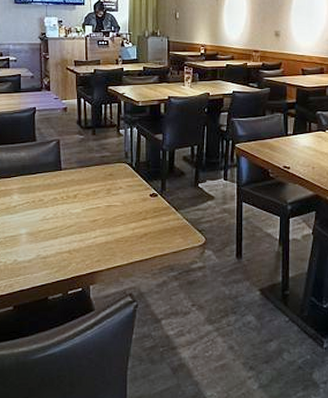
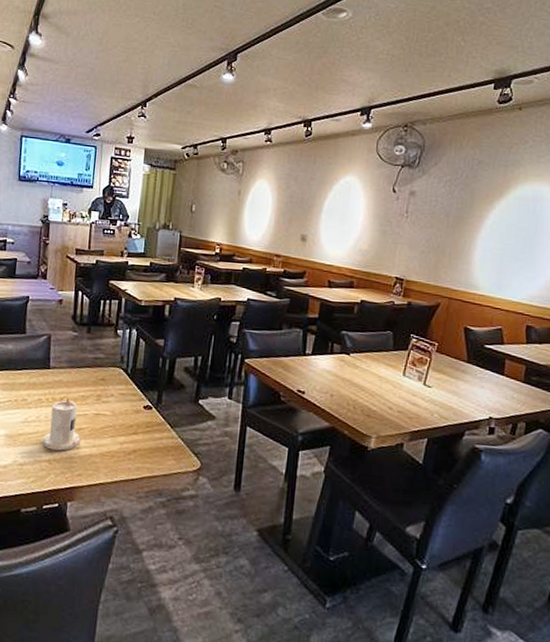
candle: none [62,194,96,242] -> present [43,397,81,451]

